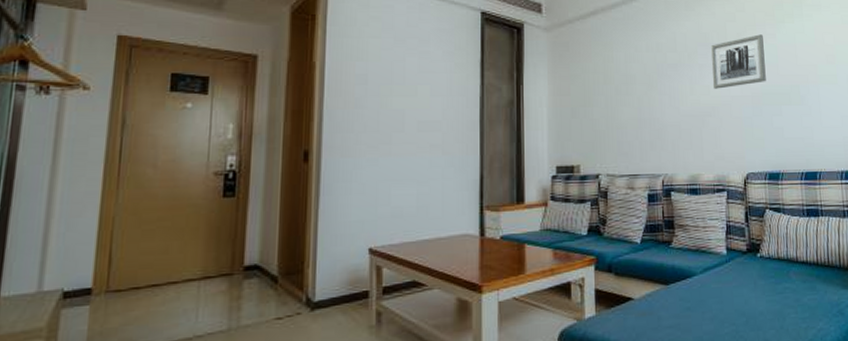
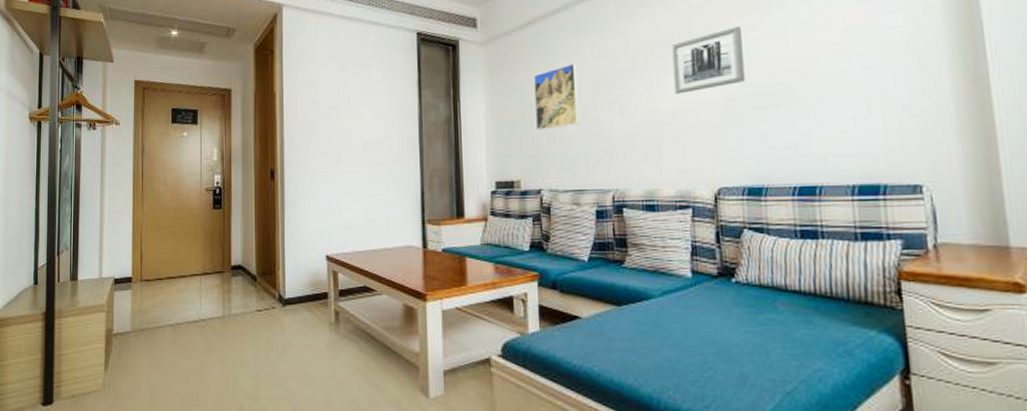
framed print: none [594,55,635,117] -> present [534,63,580,131]

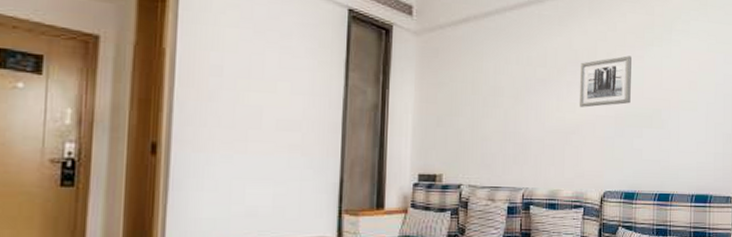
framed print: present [534,63,580,131] -> none [460,66,502,128]

